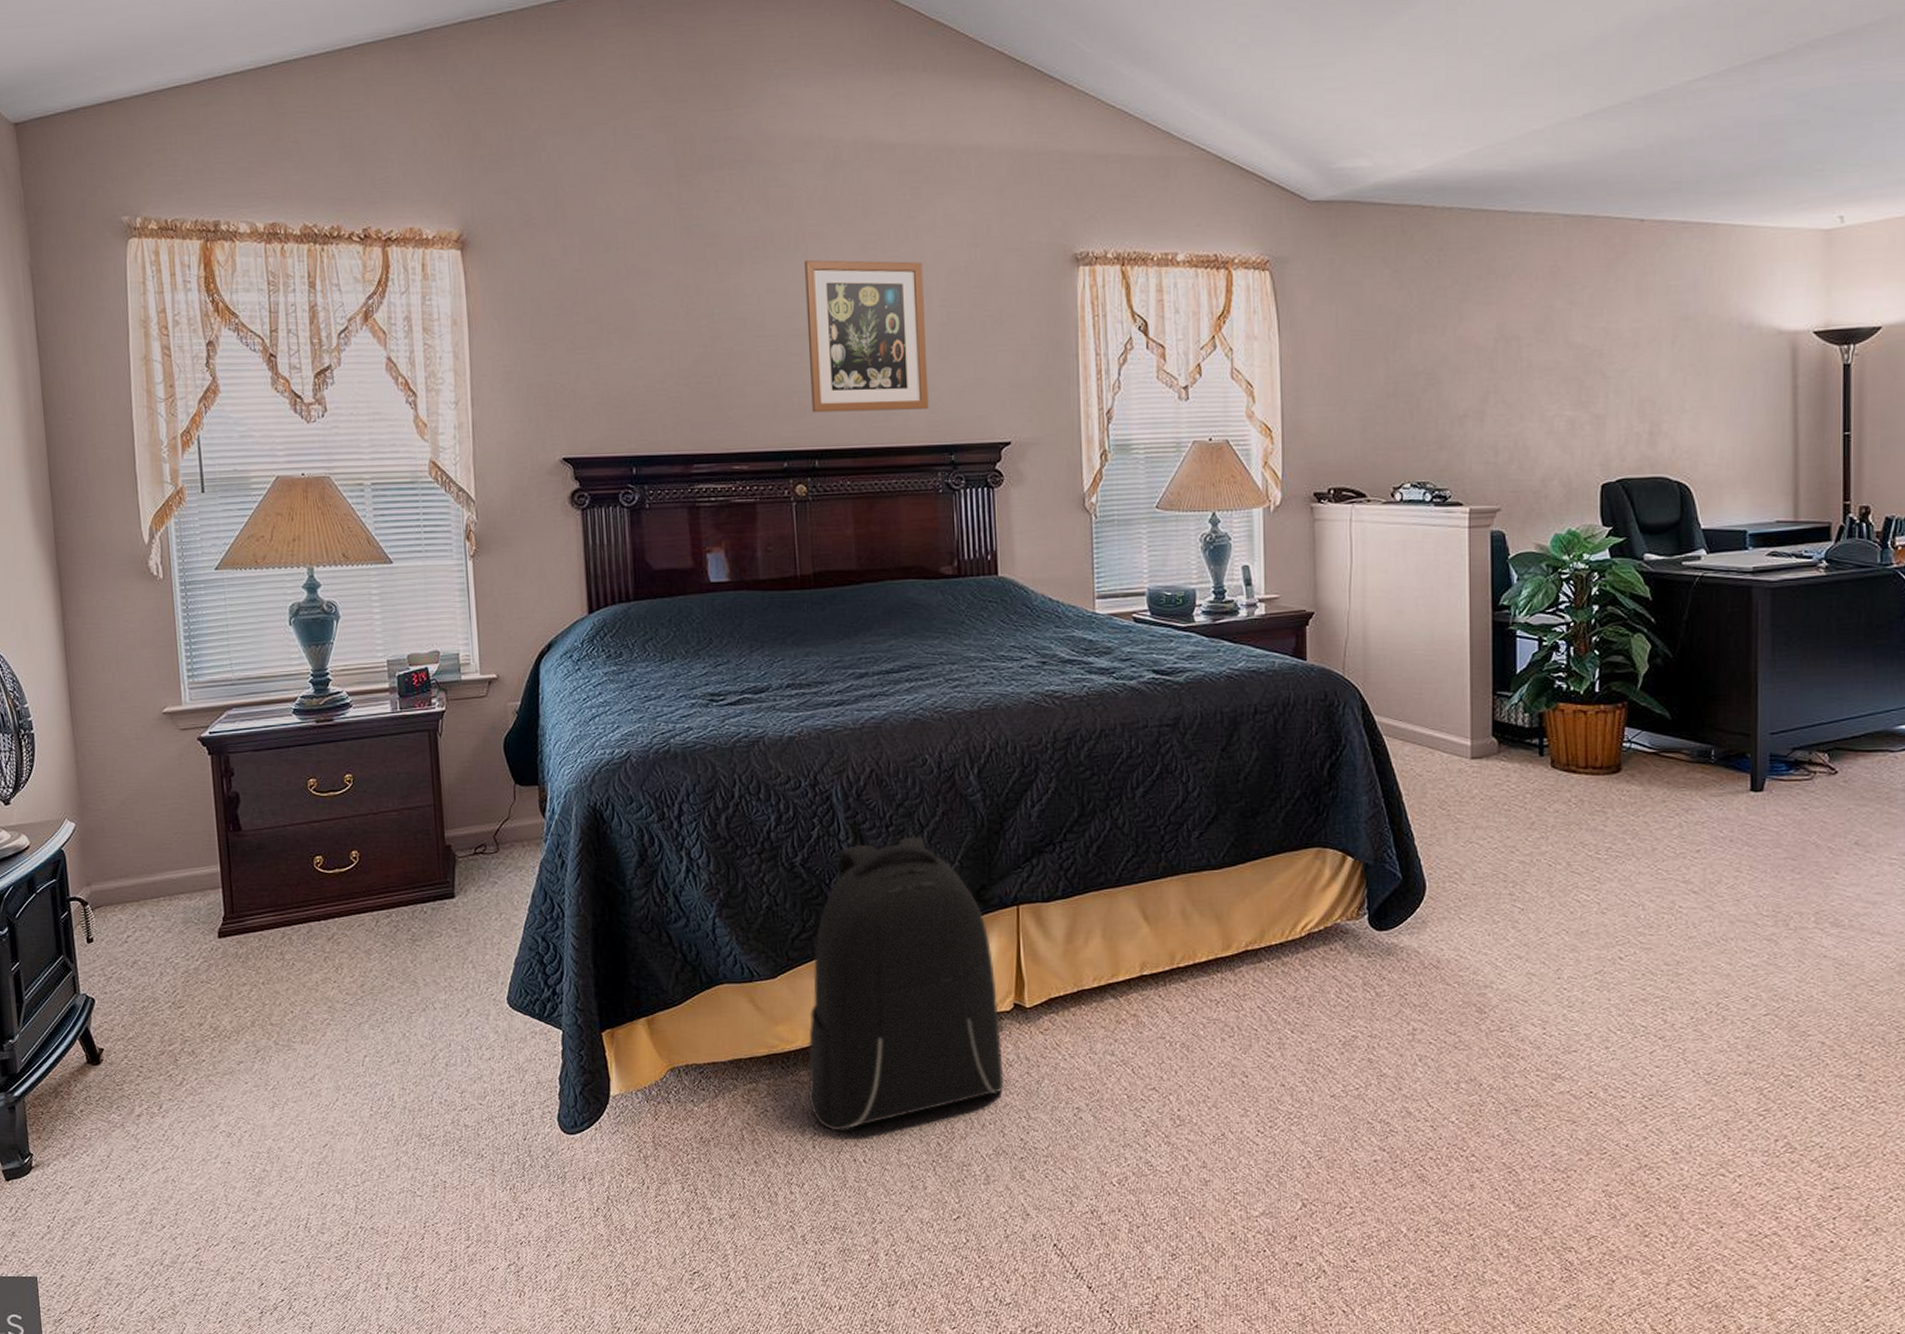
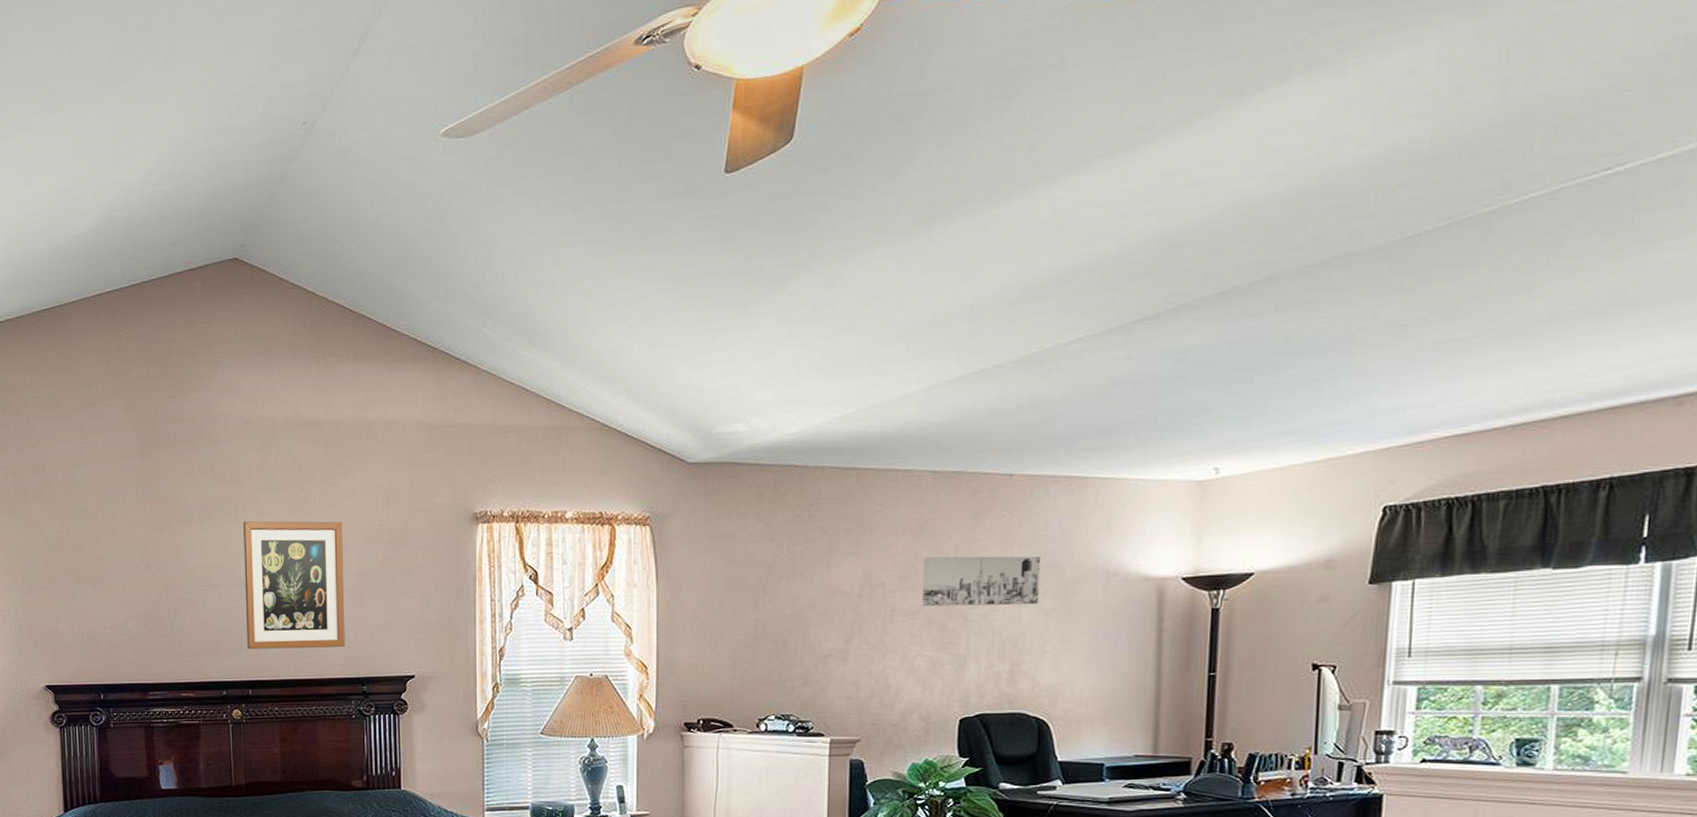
wall art: none [1559,307,1676,362] -> present [922,556,1041,607]

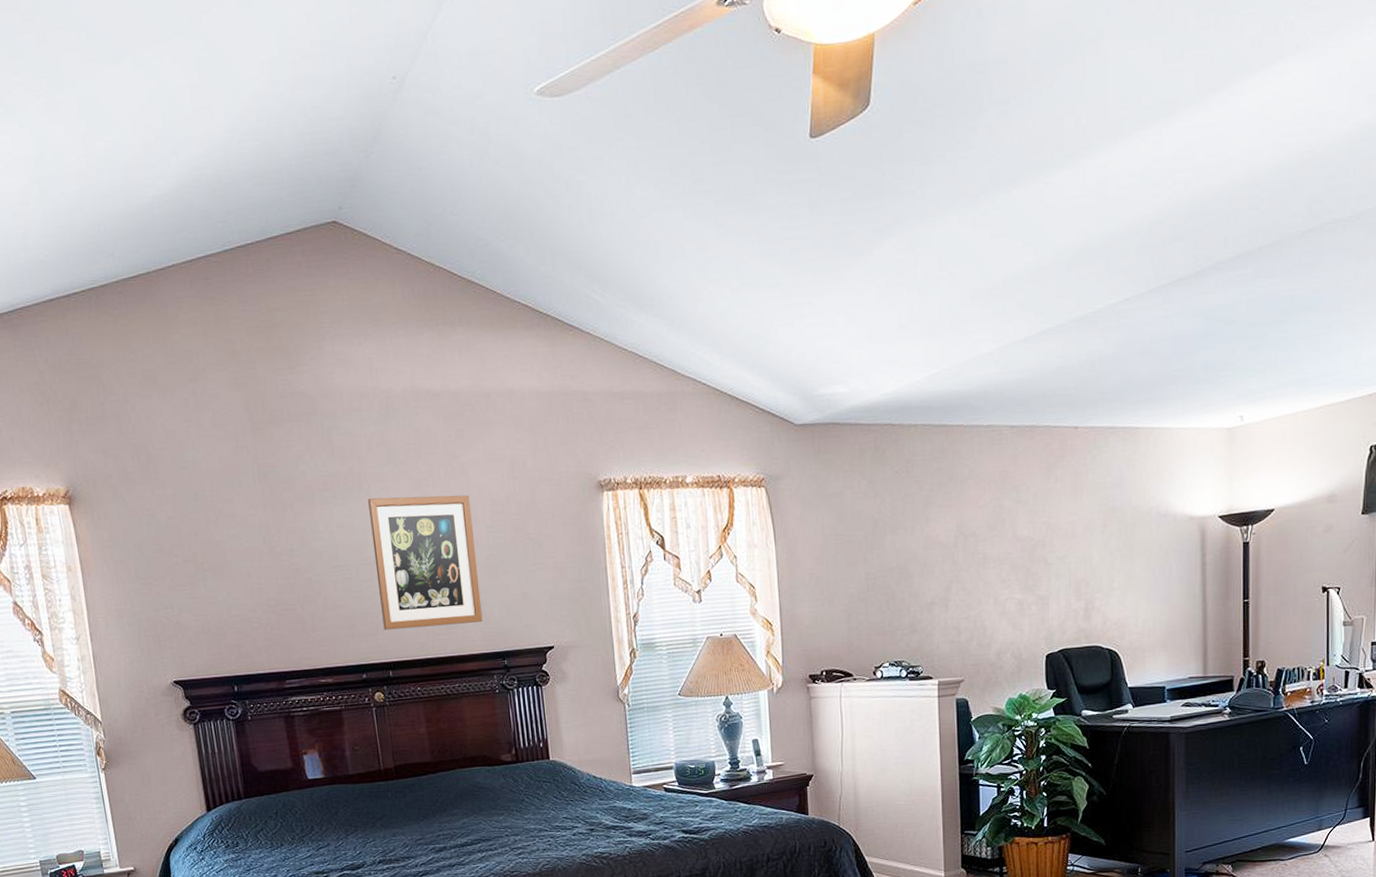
wall art: present [922,556,1041,607] -> none [1008,501,1106,553]

